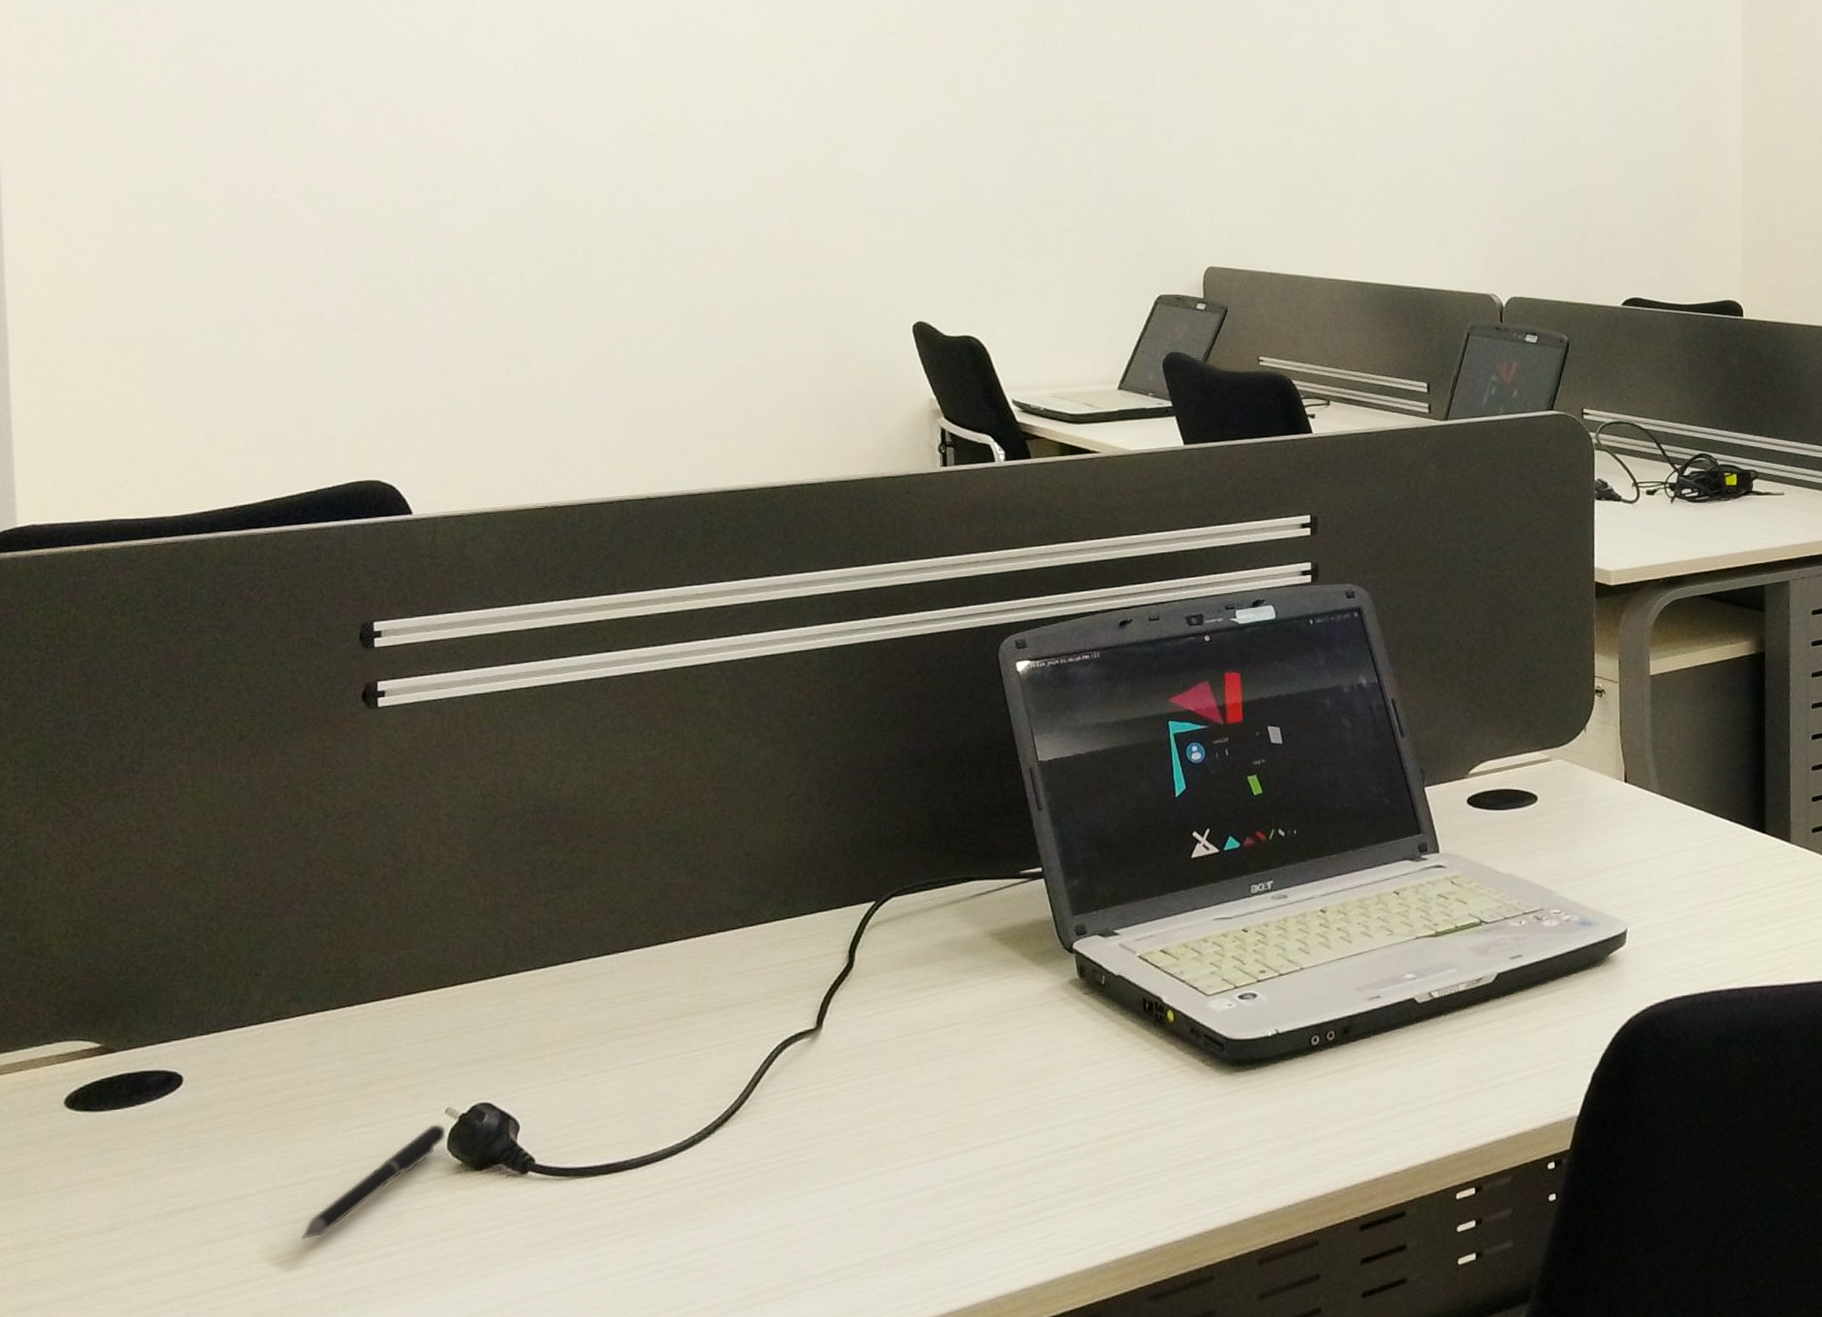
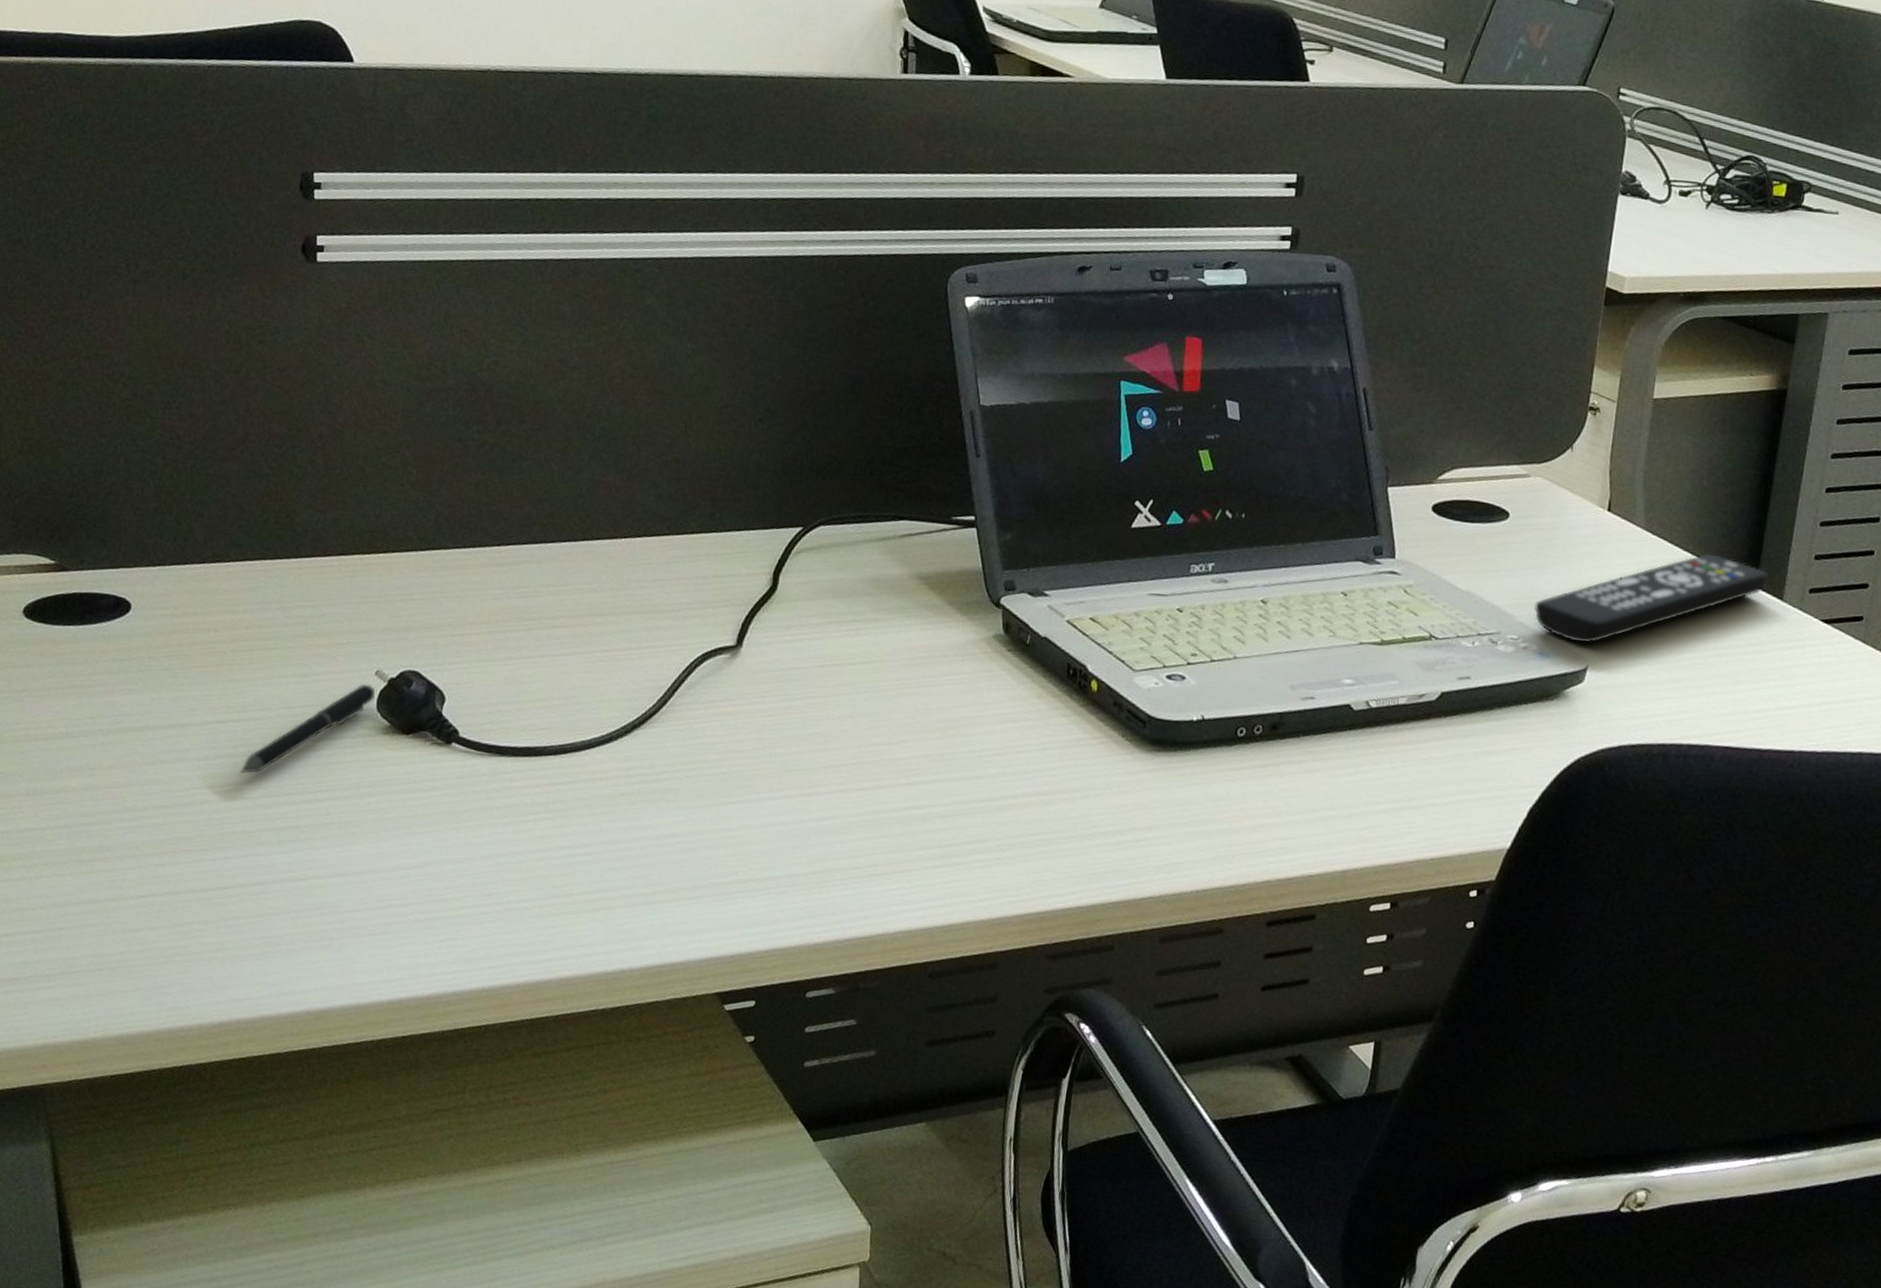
remote control: none [1571,809,1775,908] -> present [1534,553,1769,644]

